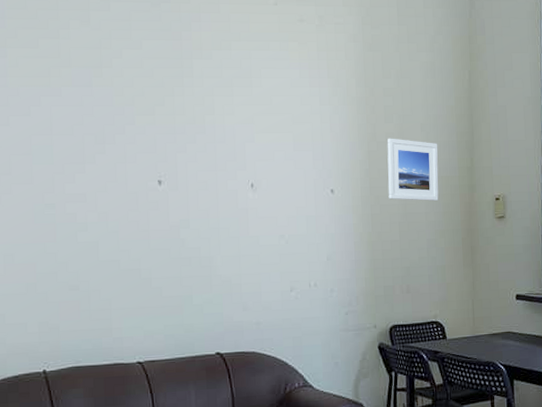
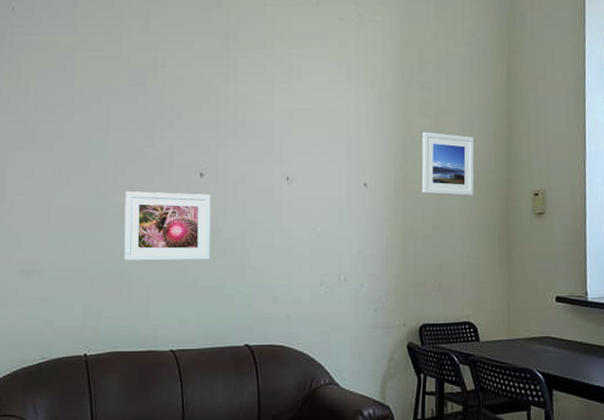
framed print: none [76,200,174,273] -> present [124,191,211,261]

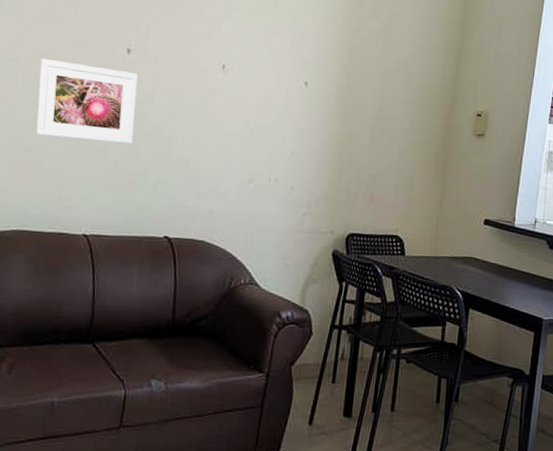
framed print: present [421,132,474,196] -> none [364,35,424,108]

